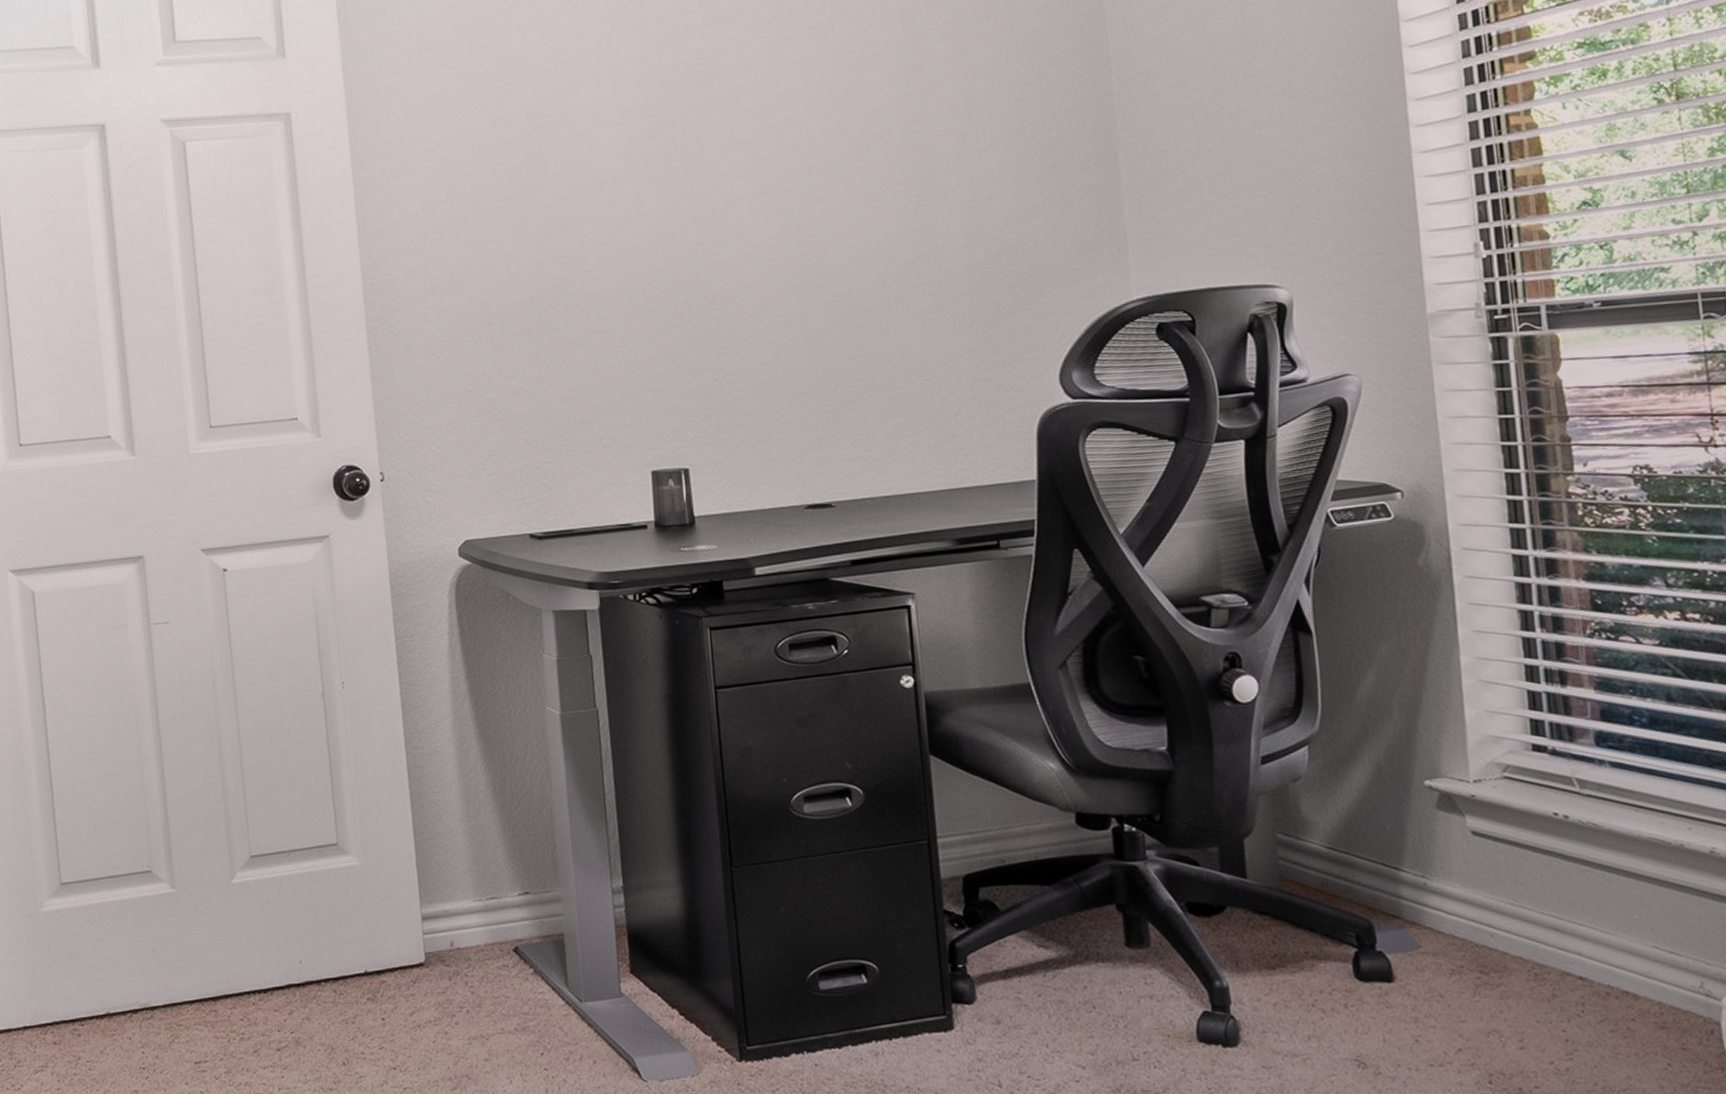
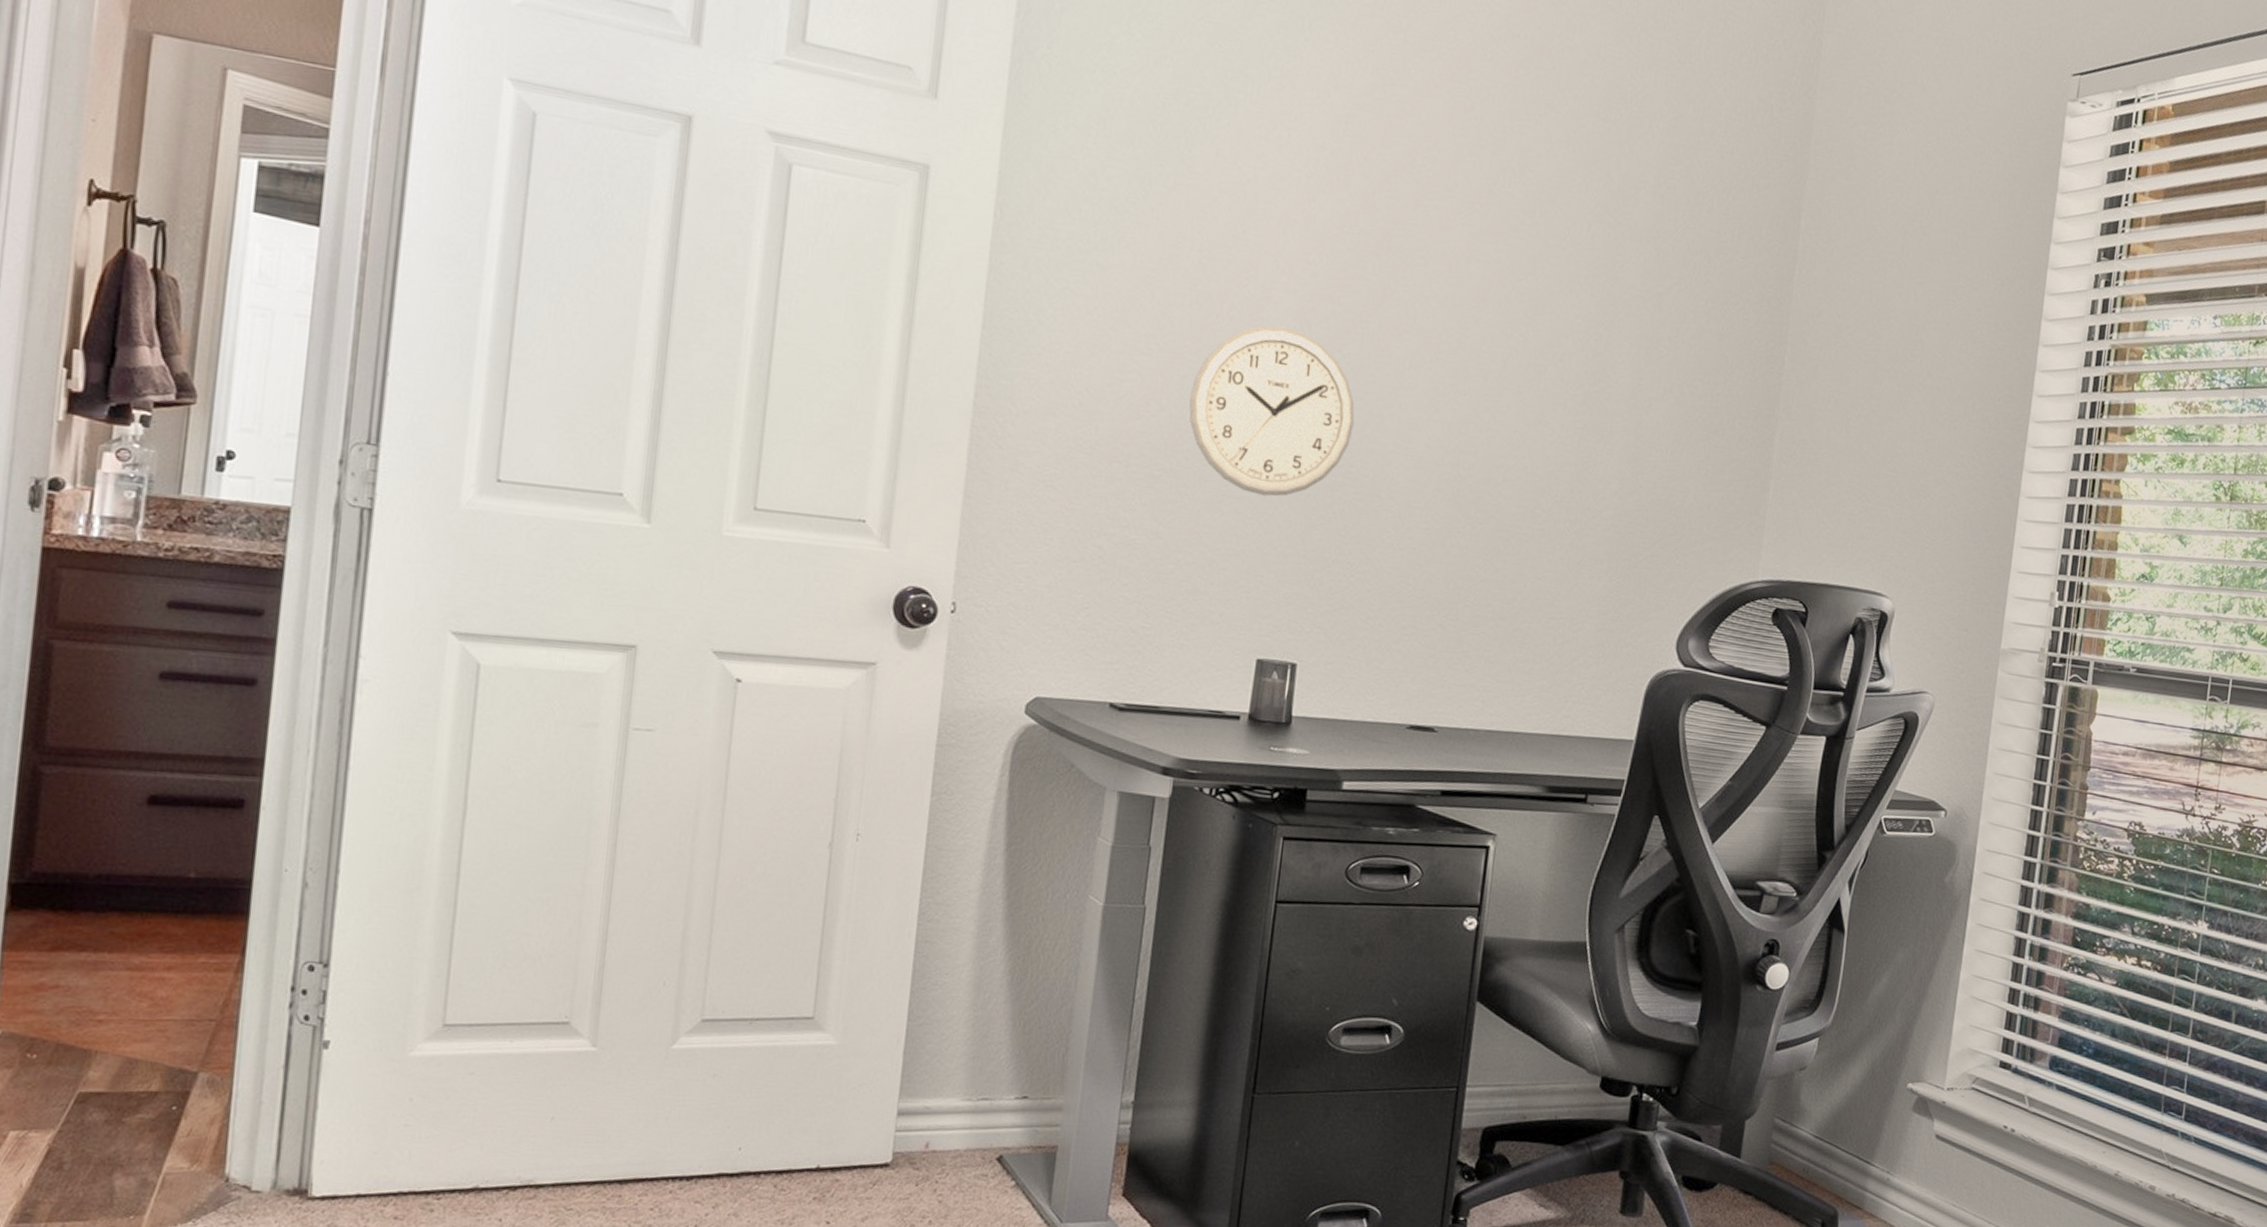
wall clock: none [544,171,696,325] -> present [1189,326,1355,497]

